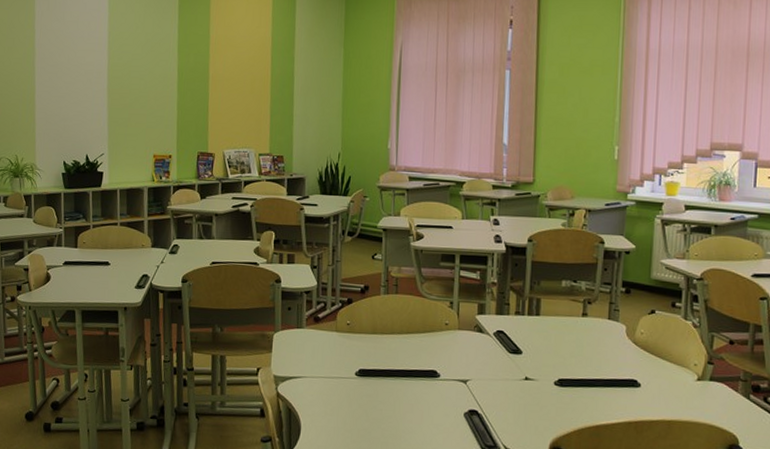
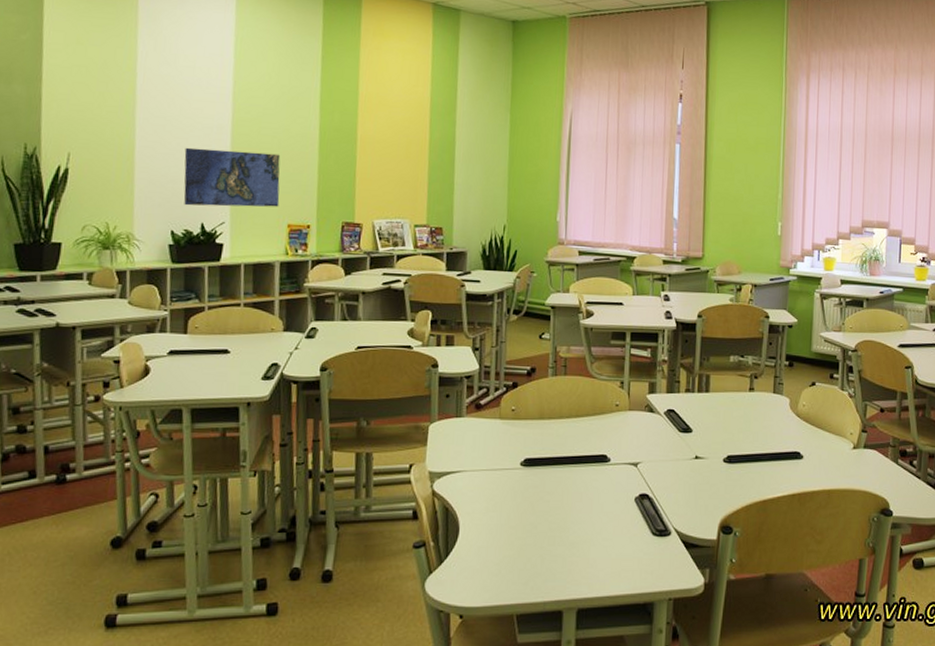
map: none [72,90,147,140] -> present [183,147,281,207]

